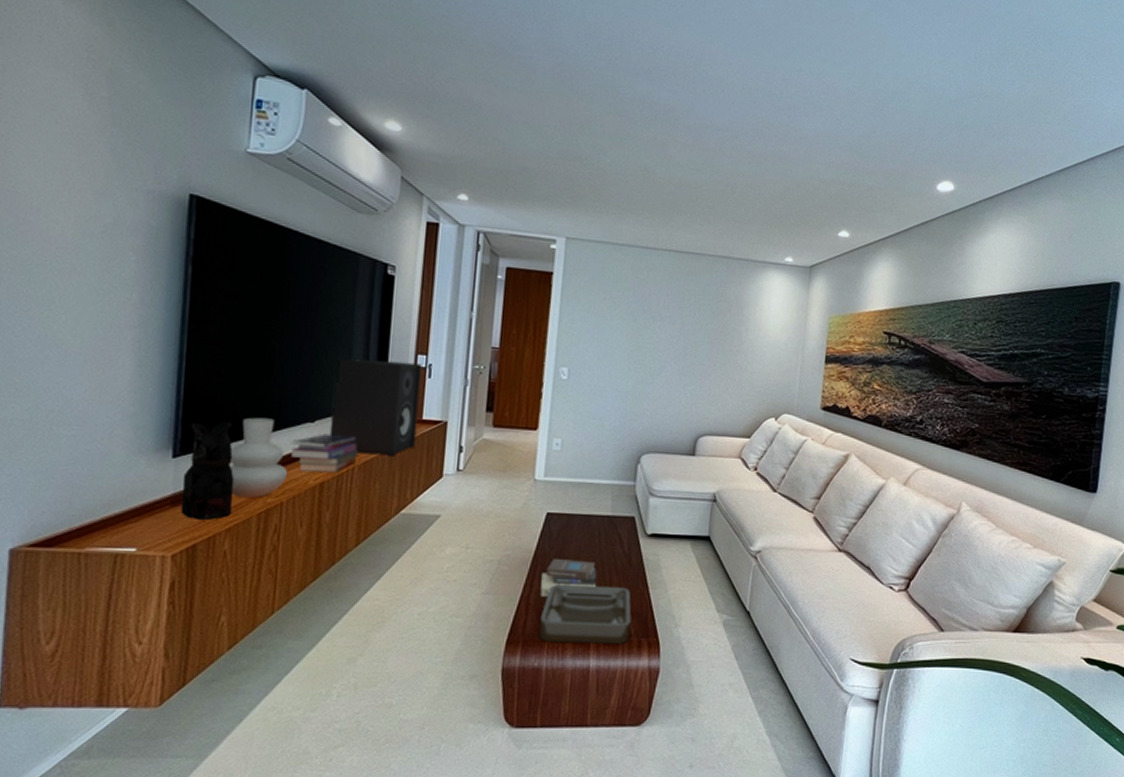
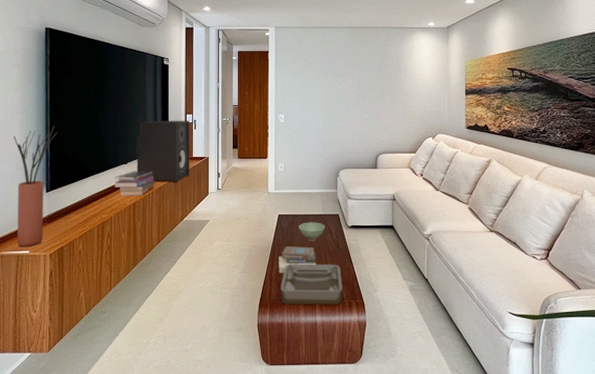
vase: none [116,353,200,542] -> present [14,126,58,247]
decorative sculpture: present [180,421,235,520] -> none [53,168,83,231]
vase: present [230,417,288,499] -> none [78,163,114,216]
bowl: none [575,525,614,553] -> present [299,222,325,241]

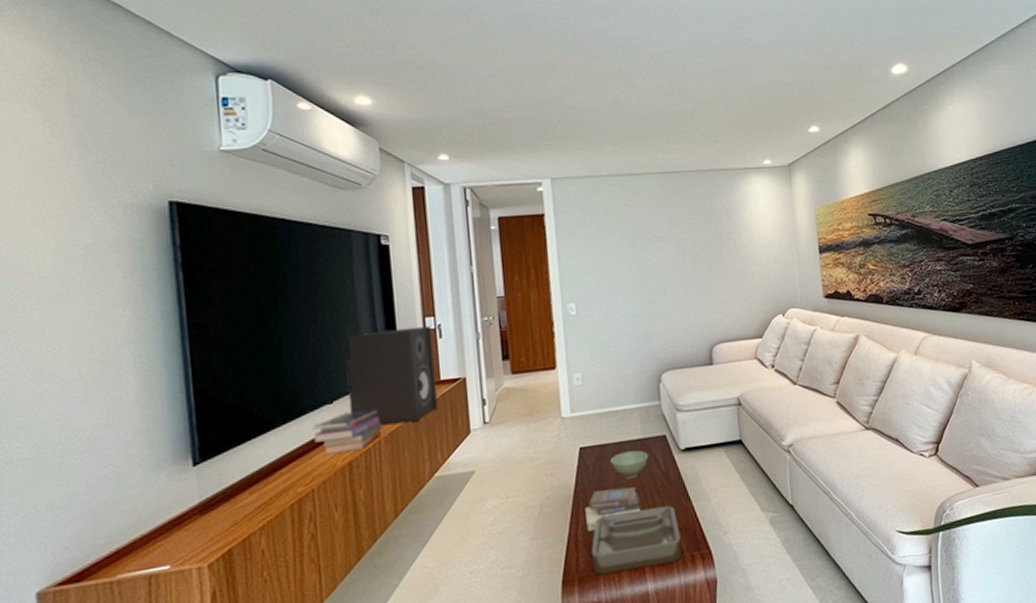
vase: present [14,126,58,247] -> none [124,357,206,562]

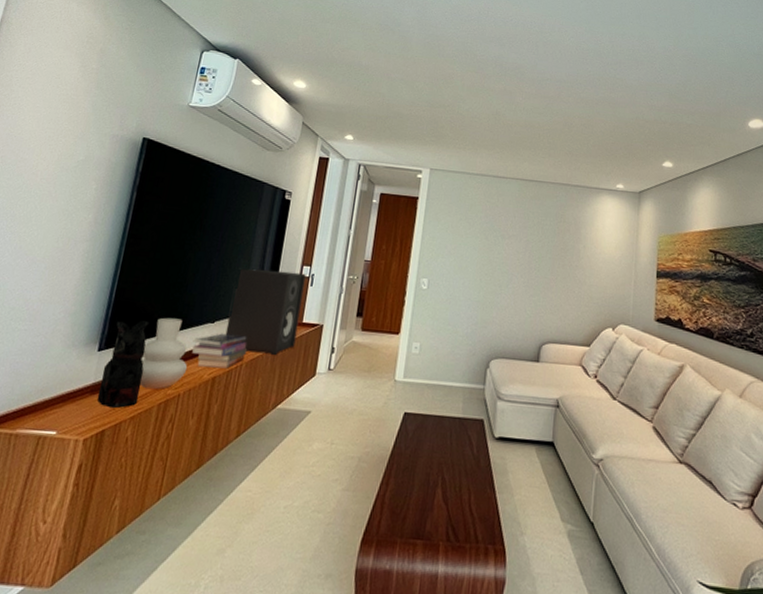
decorative sculpture: none [206,419,264,524] -> present [96,320,150,408]
vase: none [251,407,315,494] -> present [140,317,188,390]
books: present [585,487,640,532] -> none [394,458,448,497]
decorative tray: present [591,505,682,575] -> none [391,483,479,550]
bowl: present [610,450,649,479] -> none [429,426,464,455]

